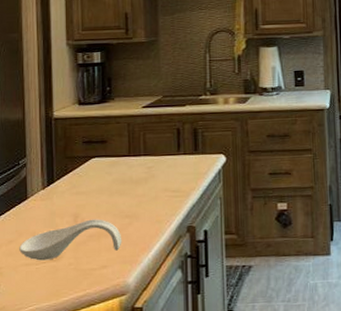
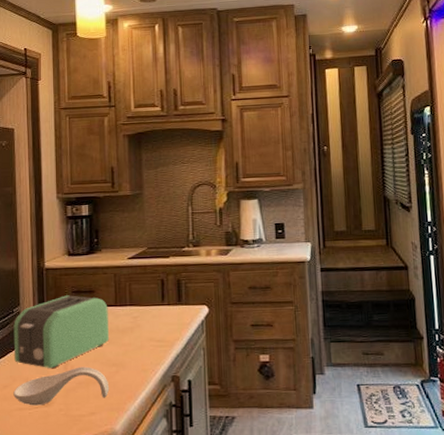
toaster: none [19,145,122,222] -> present [13,295,109,369]

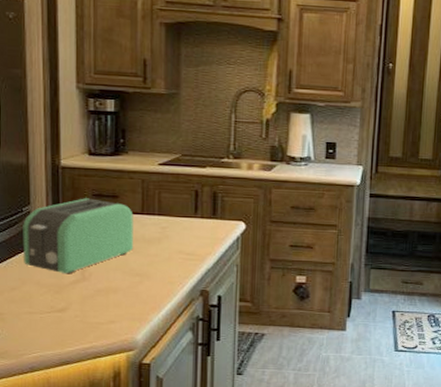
spoon rest: present [13,366,110,406] -> none [22,274,132,311]

